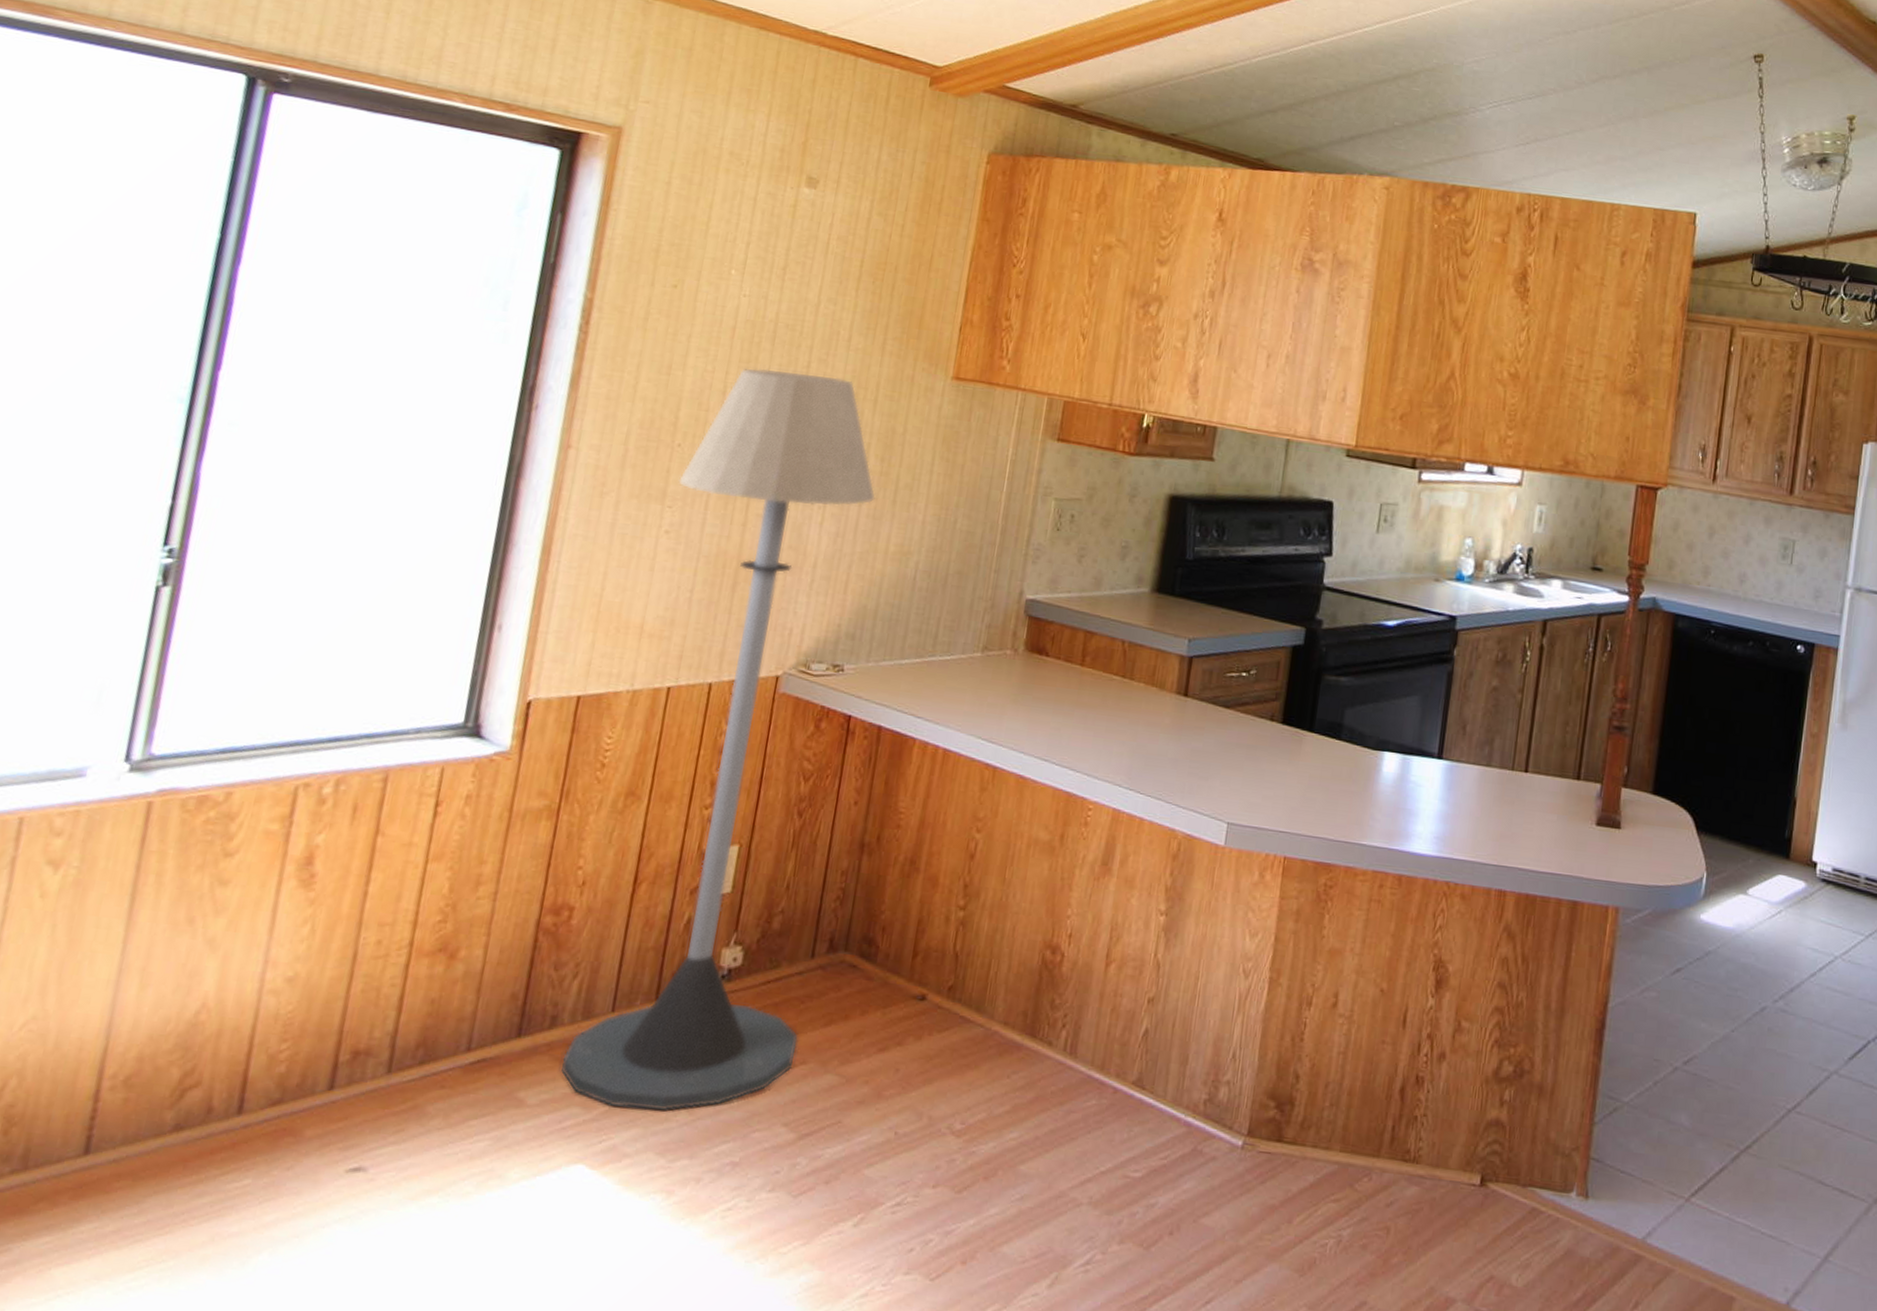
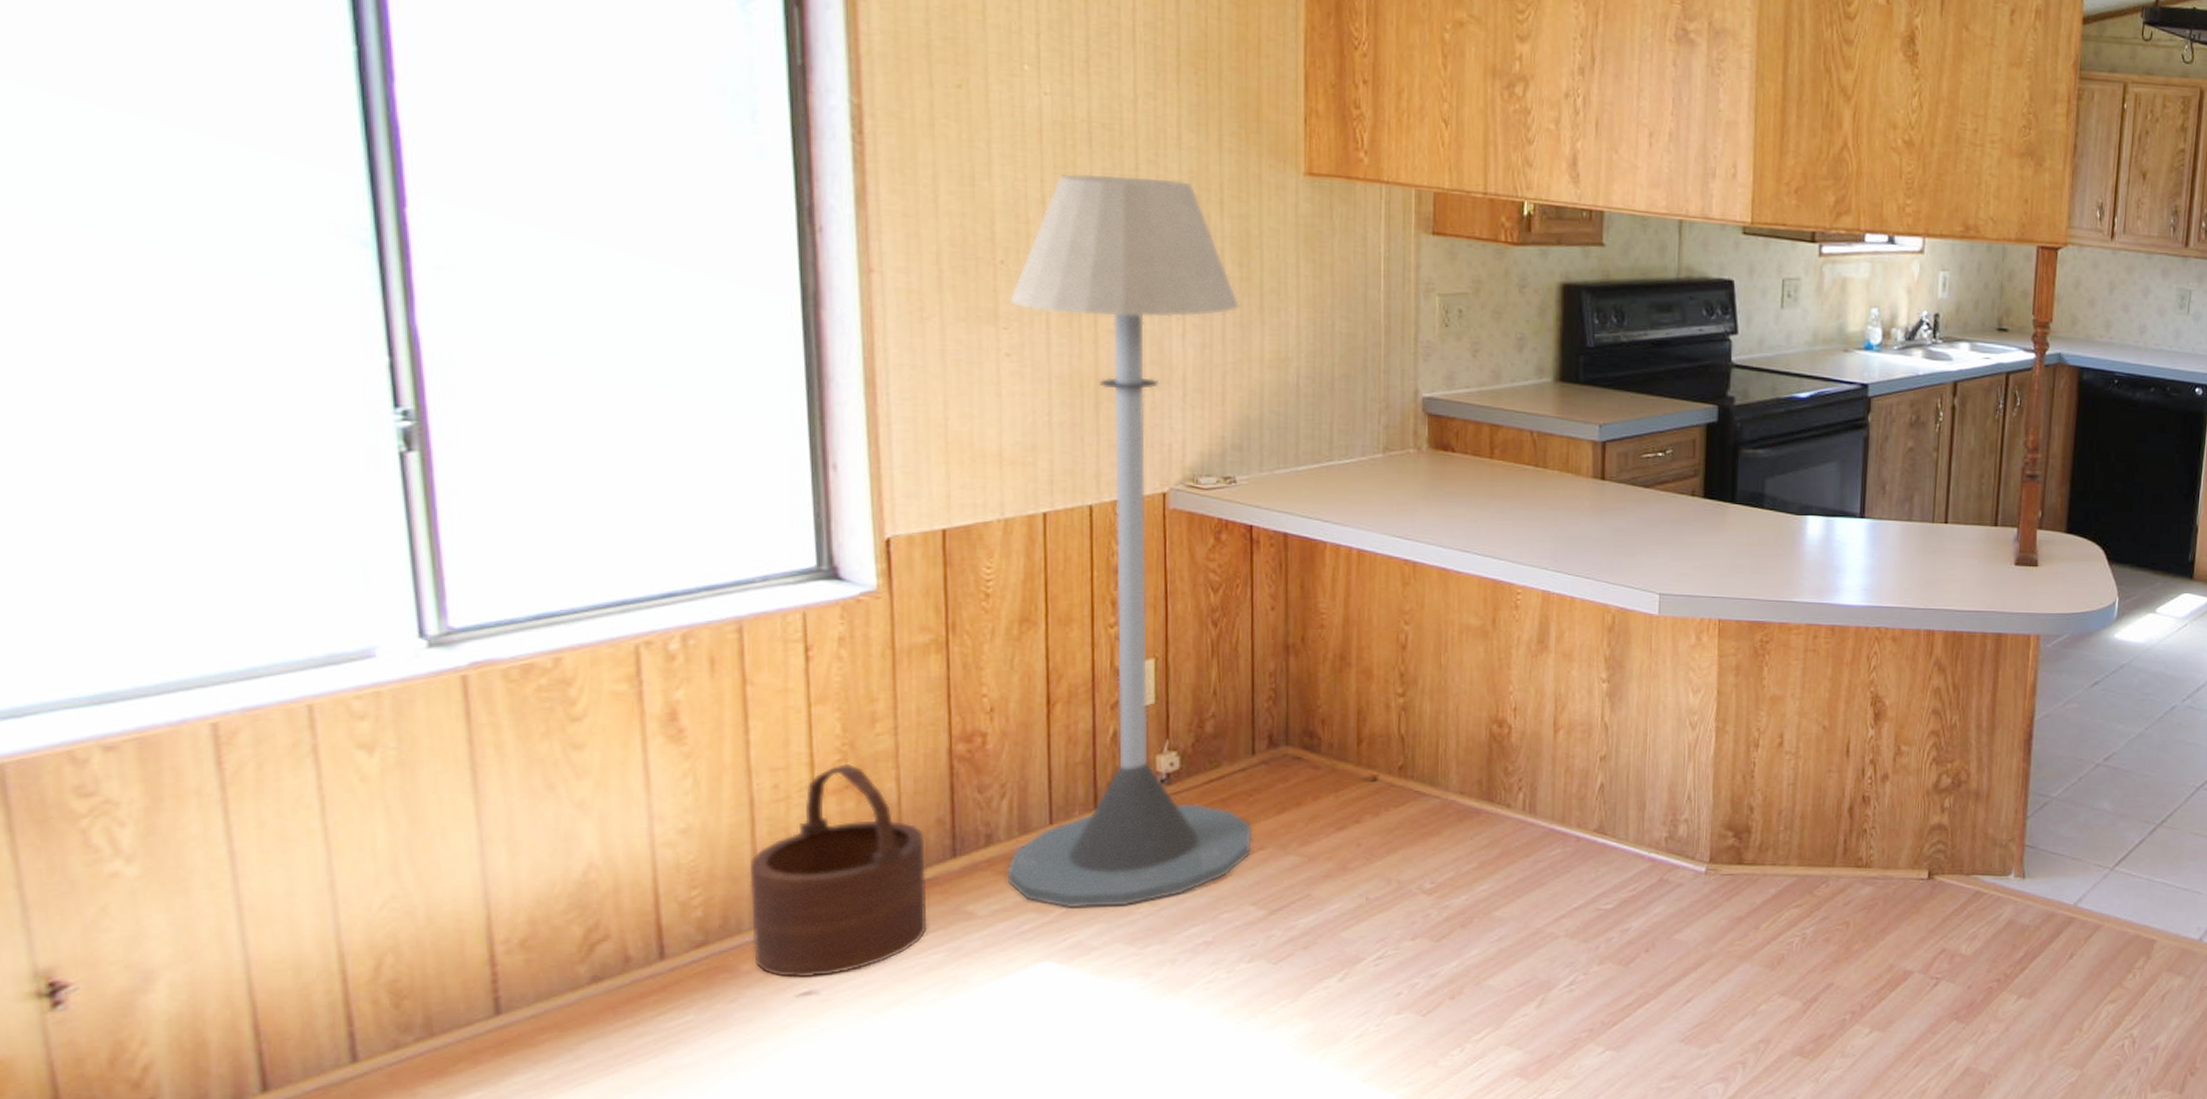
wooden bucket: none [318,925,498,1153] -> present [749,763,927,978]

